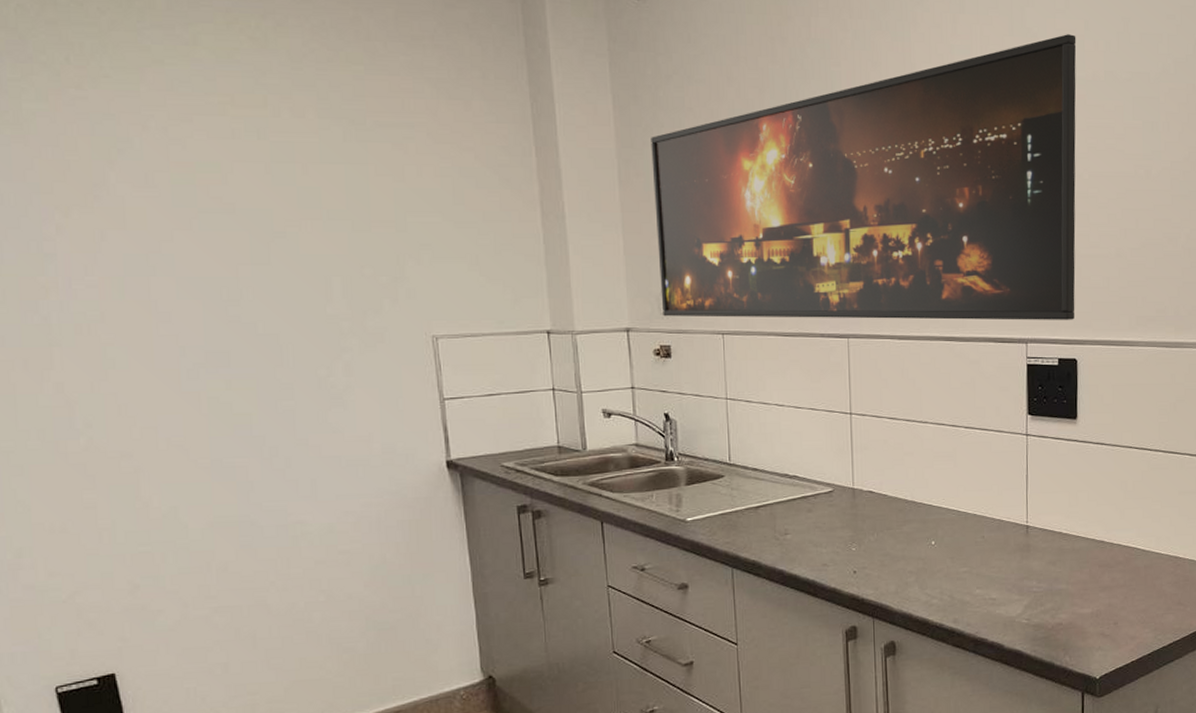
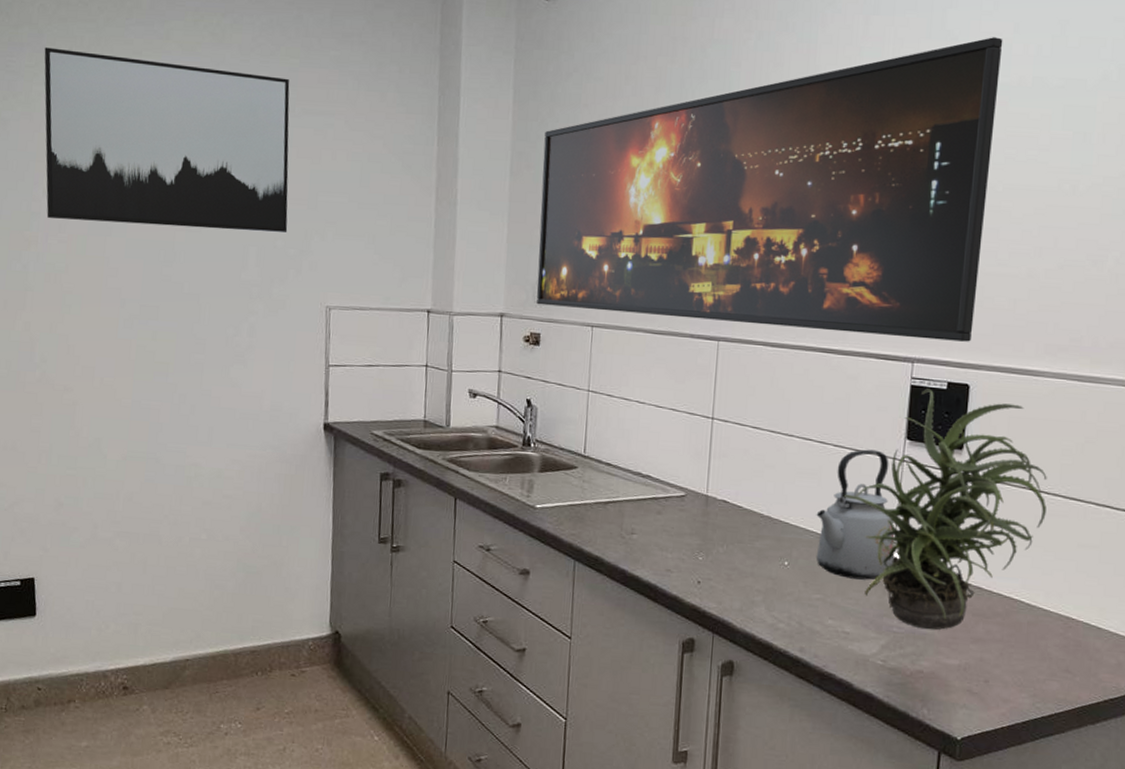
wall art: none [31,56,376,261] -> present [44,47,290,233]
kettle: none [955,427,1028,549] -> present [816,449,895,580]
potted plant: none [979,366,1151,586] -> present [844,388,1047,630]

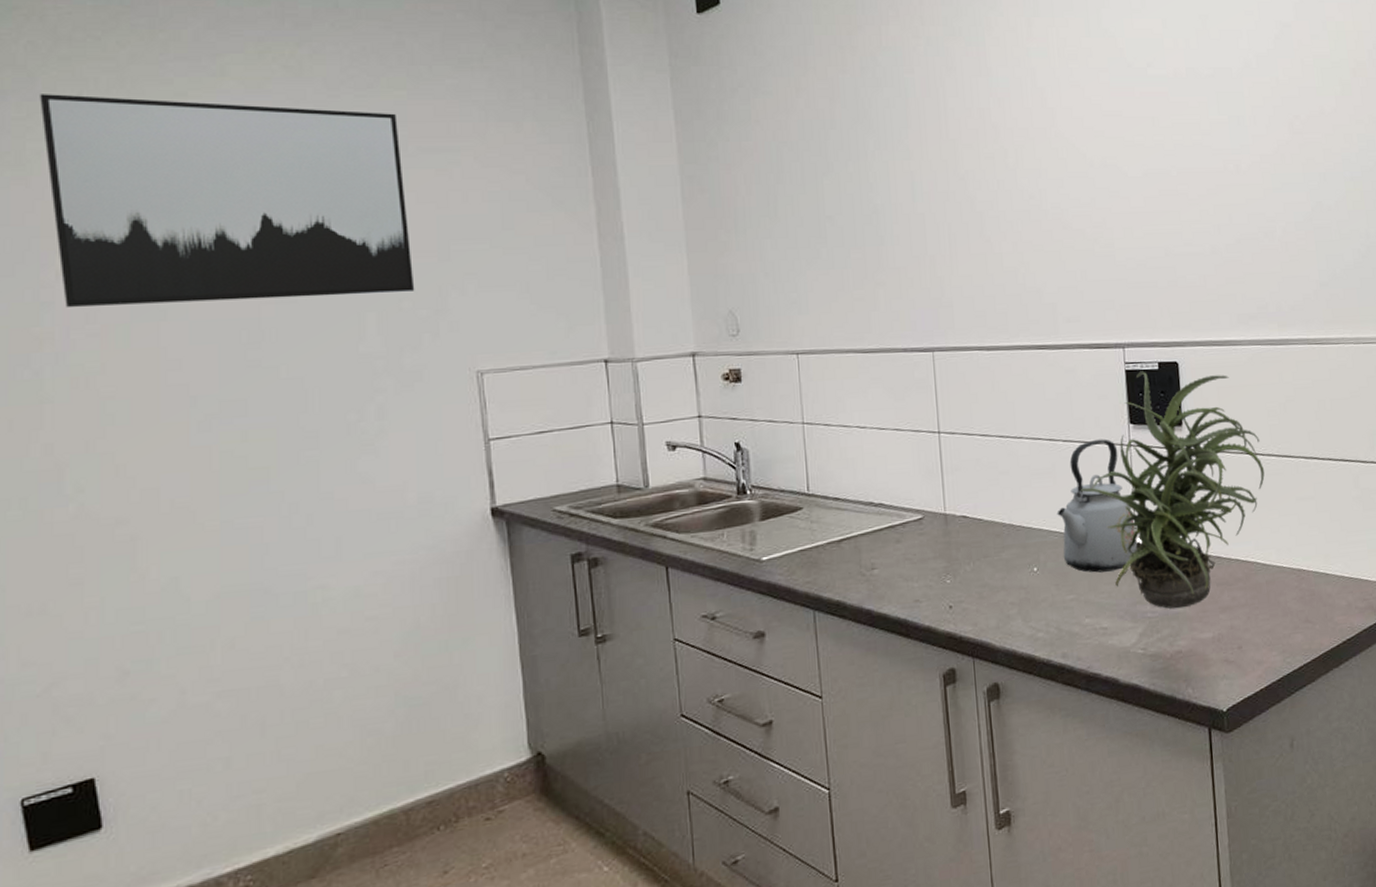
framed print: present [536,37,1003,342] -> none [716,33,1173,338]

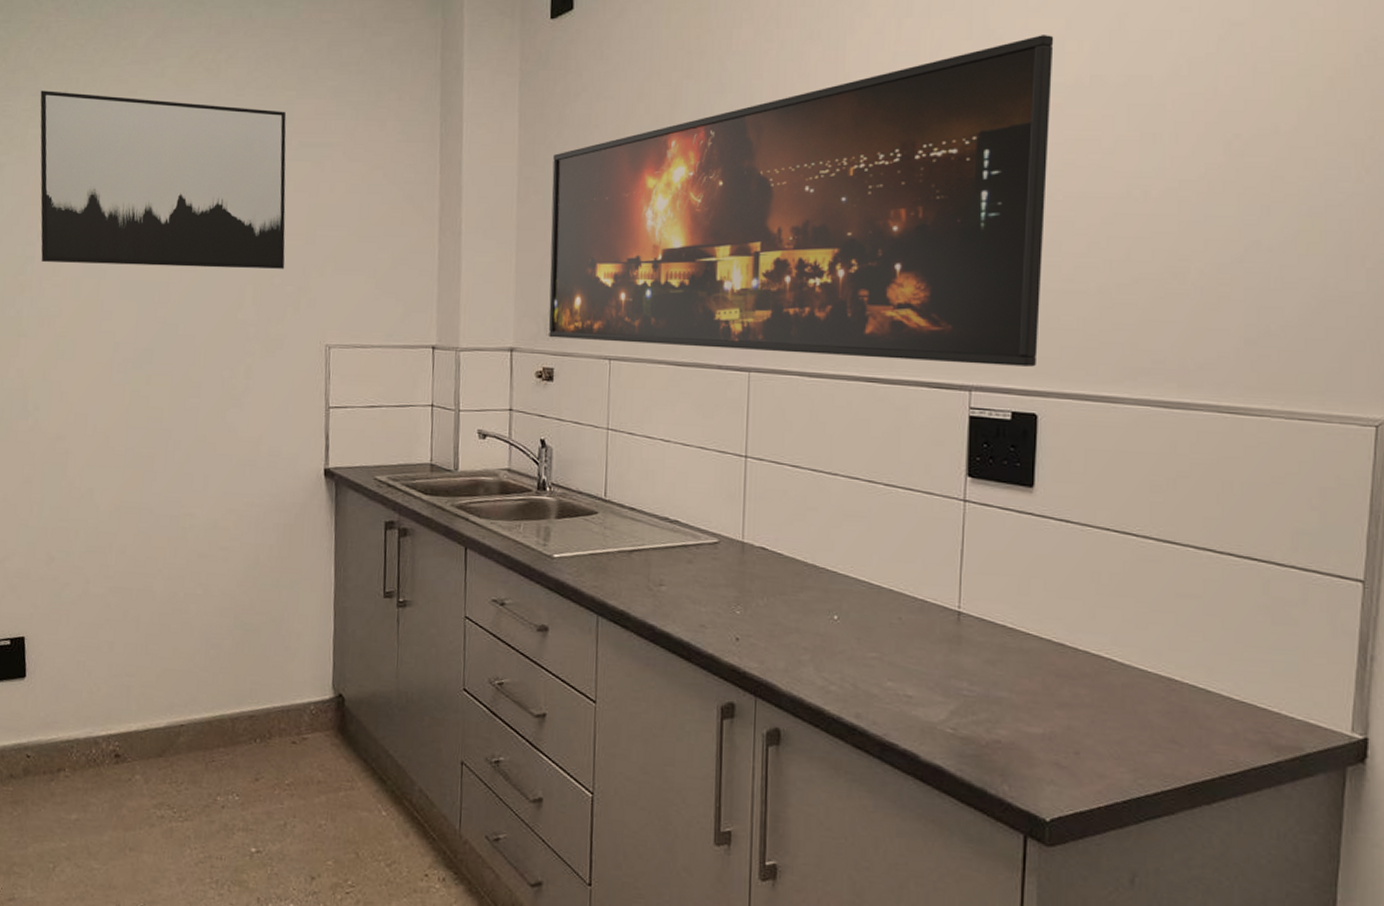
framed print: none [716,33,1173,338] -> present [548,35,1054,367]
kettle: present [1057,439,1138,573] -> none [867,488,961,636]
potted plant: present [1081,371,1265,609] -> none [899,419,1136,694]

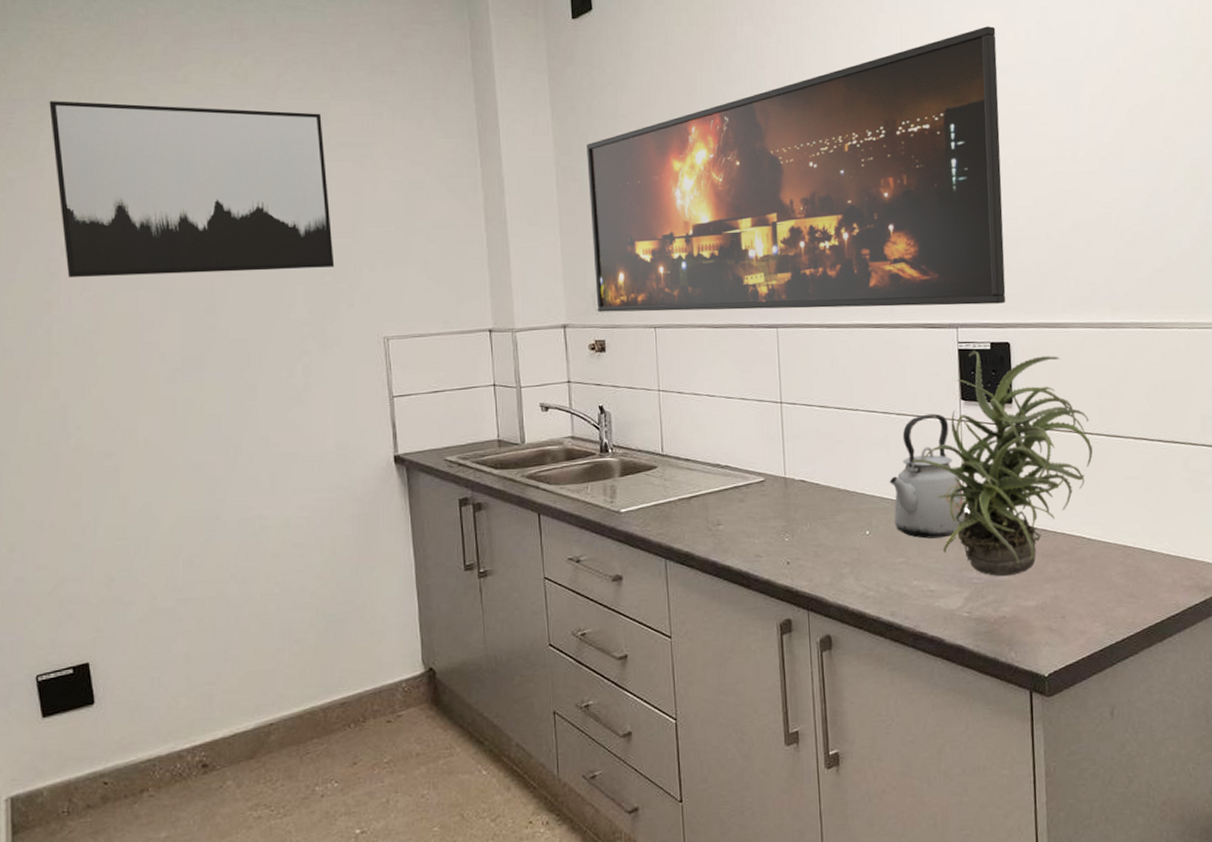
kettle: none [867,488,961,636] -> present [889,413,966,539]
potted plant: none [899,419,1136,694] -> present [913,350,1093,577]

